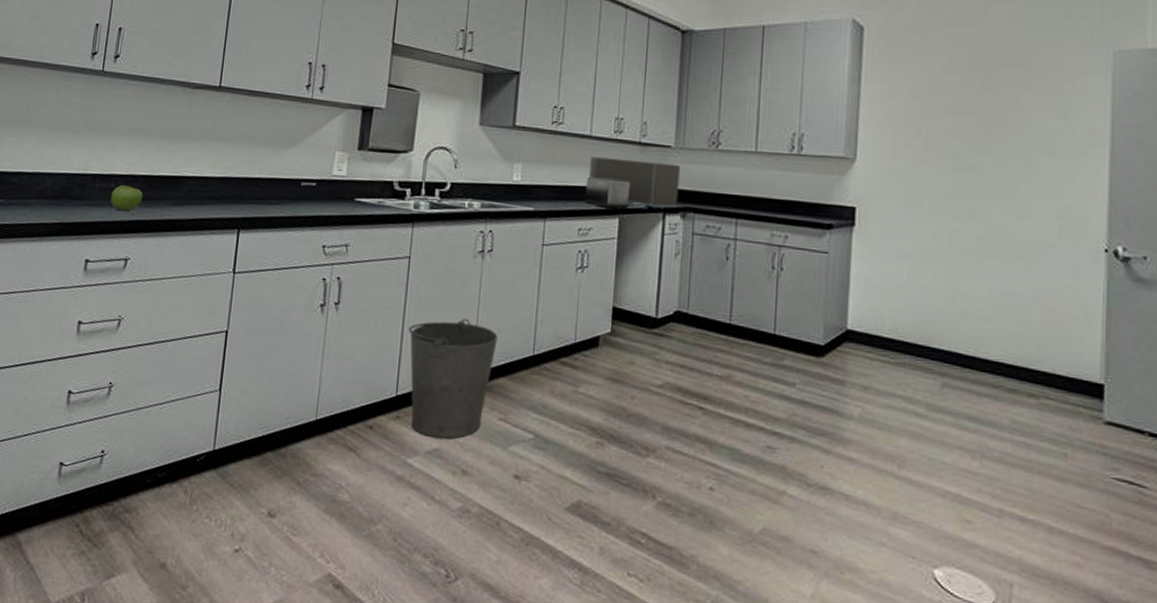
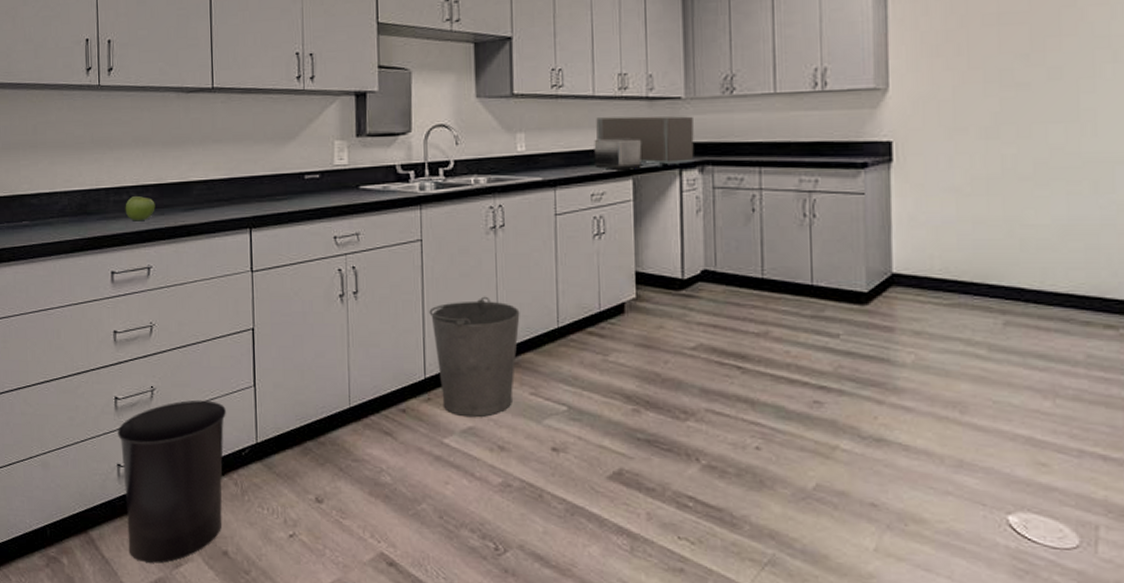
waste bin: none [57,400,186,573] -> present [117,399,226,563]

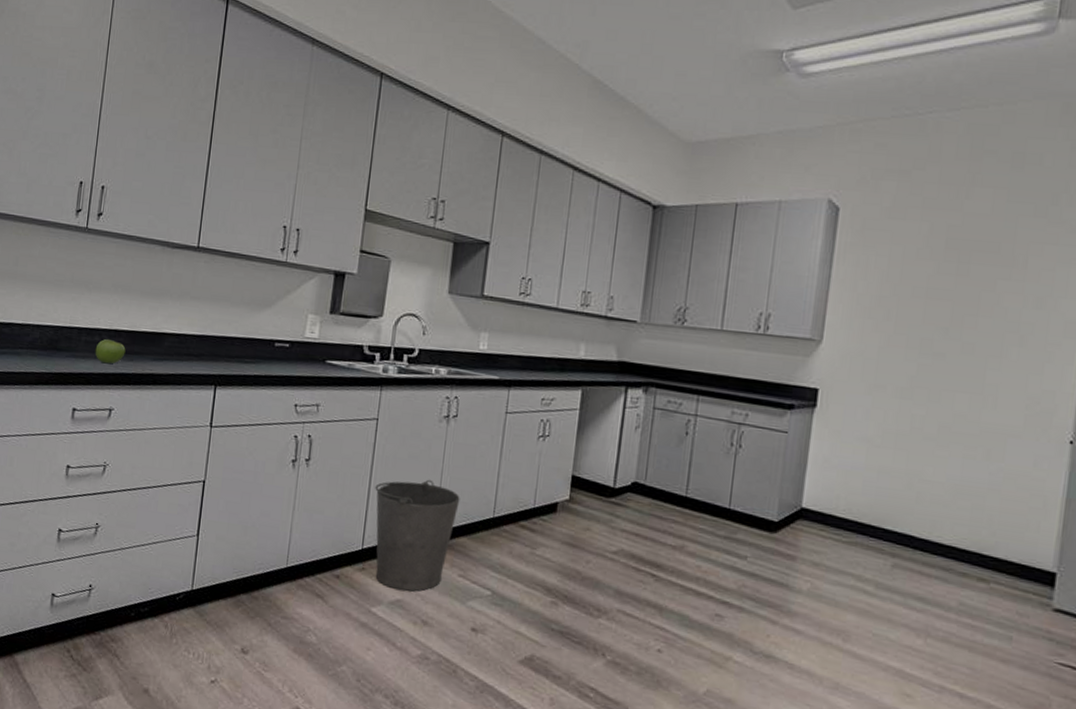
waste bin: present [117,399,226,563] -> none [51,541,167,693]
toaster: present [594,138,641,170] -> none [549,348,594,382]
microwave: present [596,116,694,167] -> none [554,329,645,383]

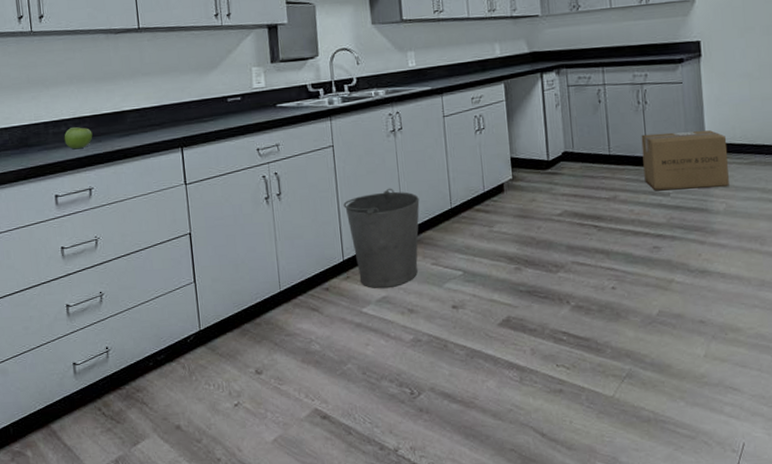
box: none [721,482,827,564] -> present [641,130,729,191]

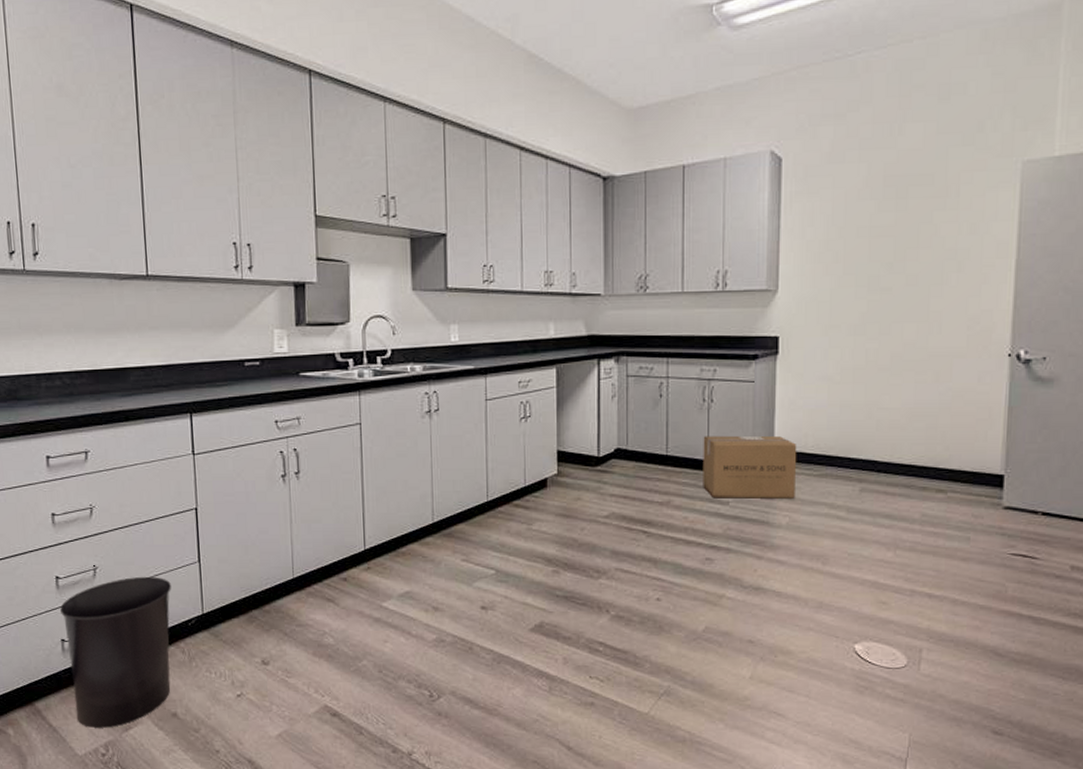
fruit: present [64,126,93,150] -> none [58,381,91,407]
waste bin: none [70,298,174,445] -> present [59,576,171,728]
bucket: present [343,188,420,289] -> none [368,474,453,583]

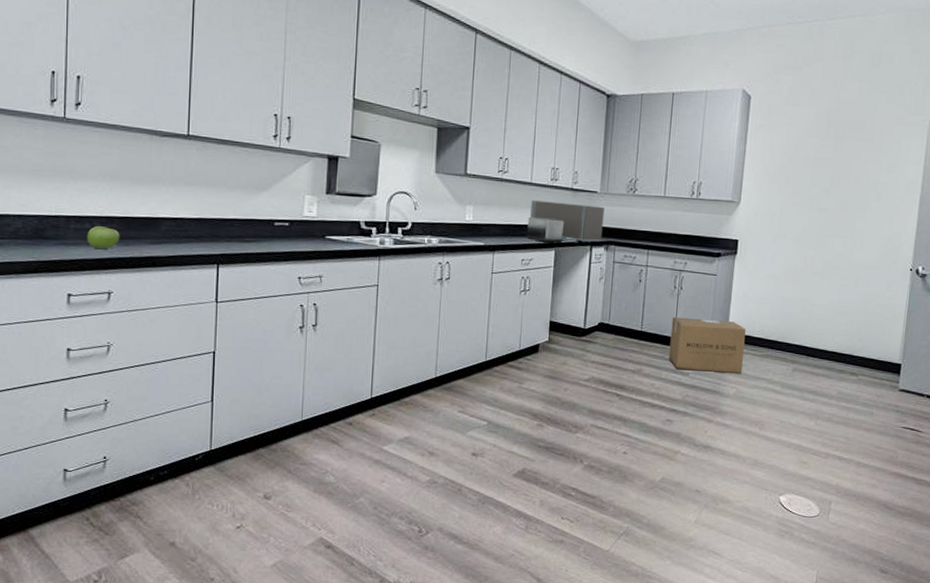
fruit: none [58,381,91,407] -> present [86,225,120,250]
waste bin: present [59,576,171,728] -> none [65,412,182,556]
toaster: none [521,330,564,360] -> present [526,216,564,243]
microwave: none [524,310,611,357] -> present [530,200,604,243]

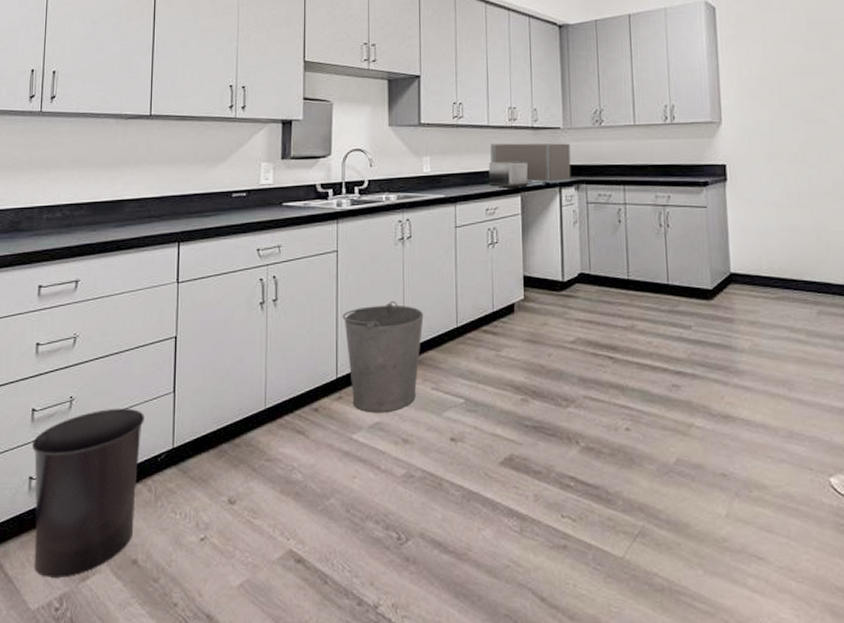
waste bin: none [65,412,182,556] -> present [31,408,144,578]
fruit: present [86,225,120,250] -> none [57,213,88,237]
bucket: none [379,334,456,430] -> present [342,300,424,413]
box: present [669,317,747,373] -> none [662,259,755,323]

